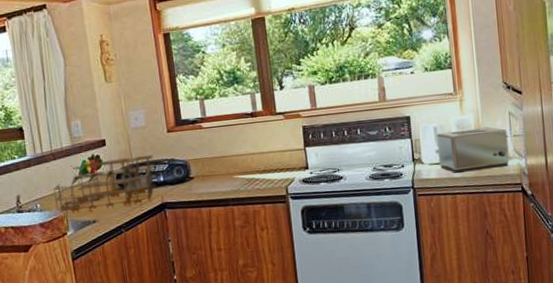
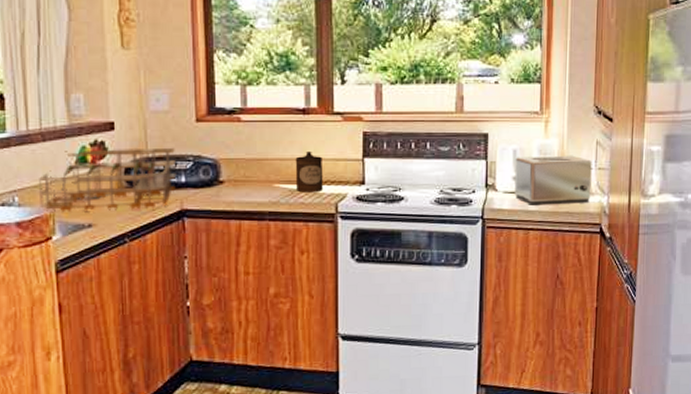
canister: none [249,147,275,181] -> present [295,152,323,193]

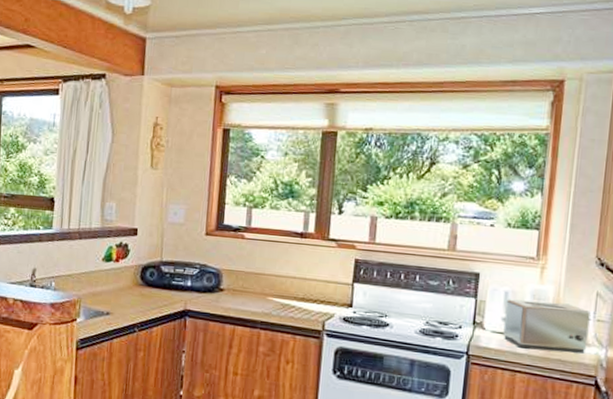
dish rack: present [38,147,177,213] -> none [69,249,185,306]
canister: present [295,152,323,193] -> none [287,271,315,310]

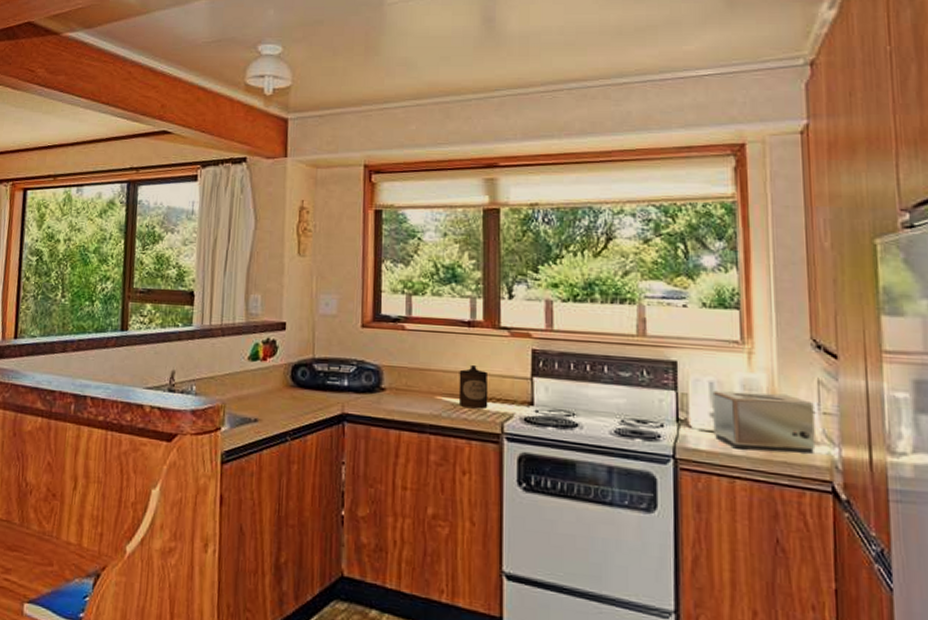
canister: none [287,271,315,310] -> present [458,365,489,410]

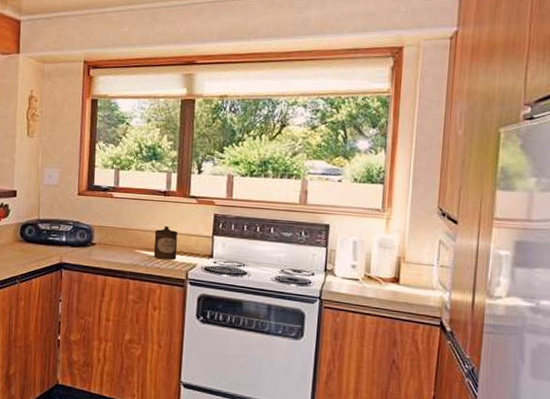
toaster: present [712,390,816,455] -> none [353,248,434,298]

